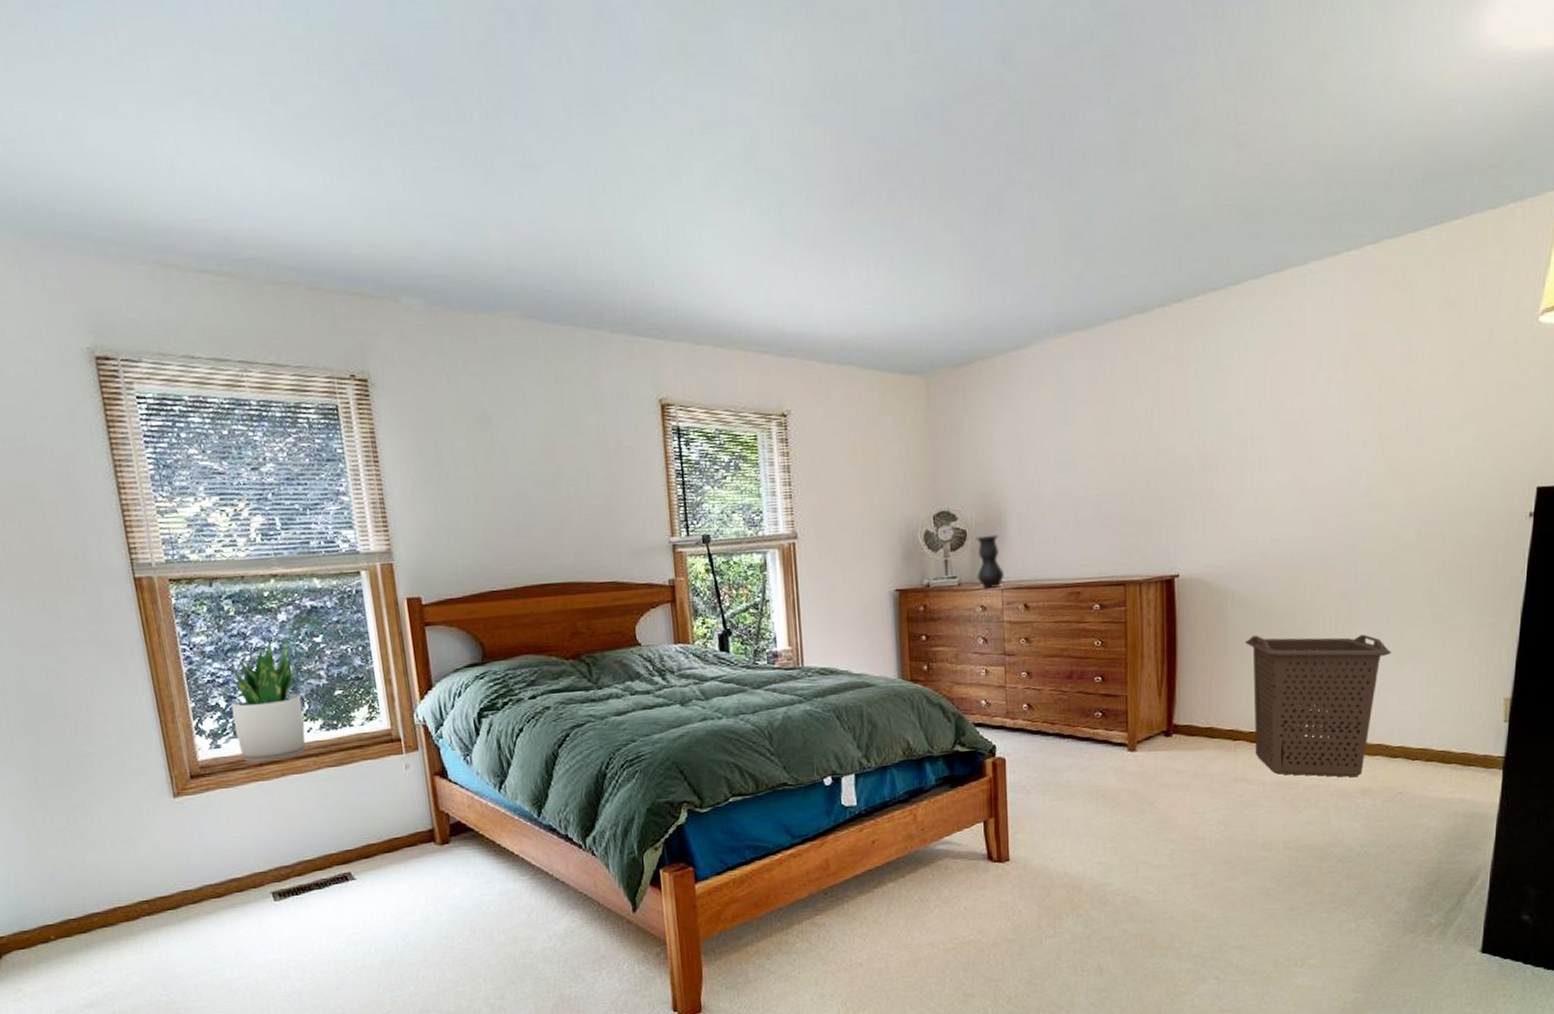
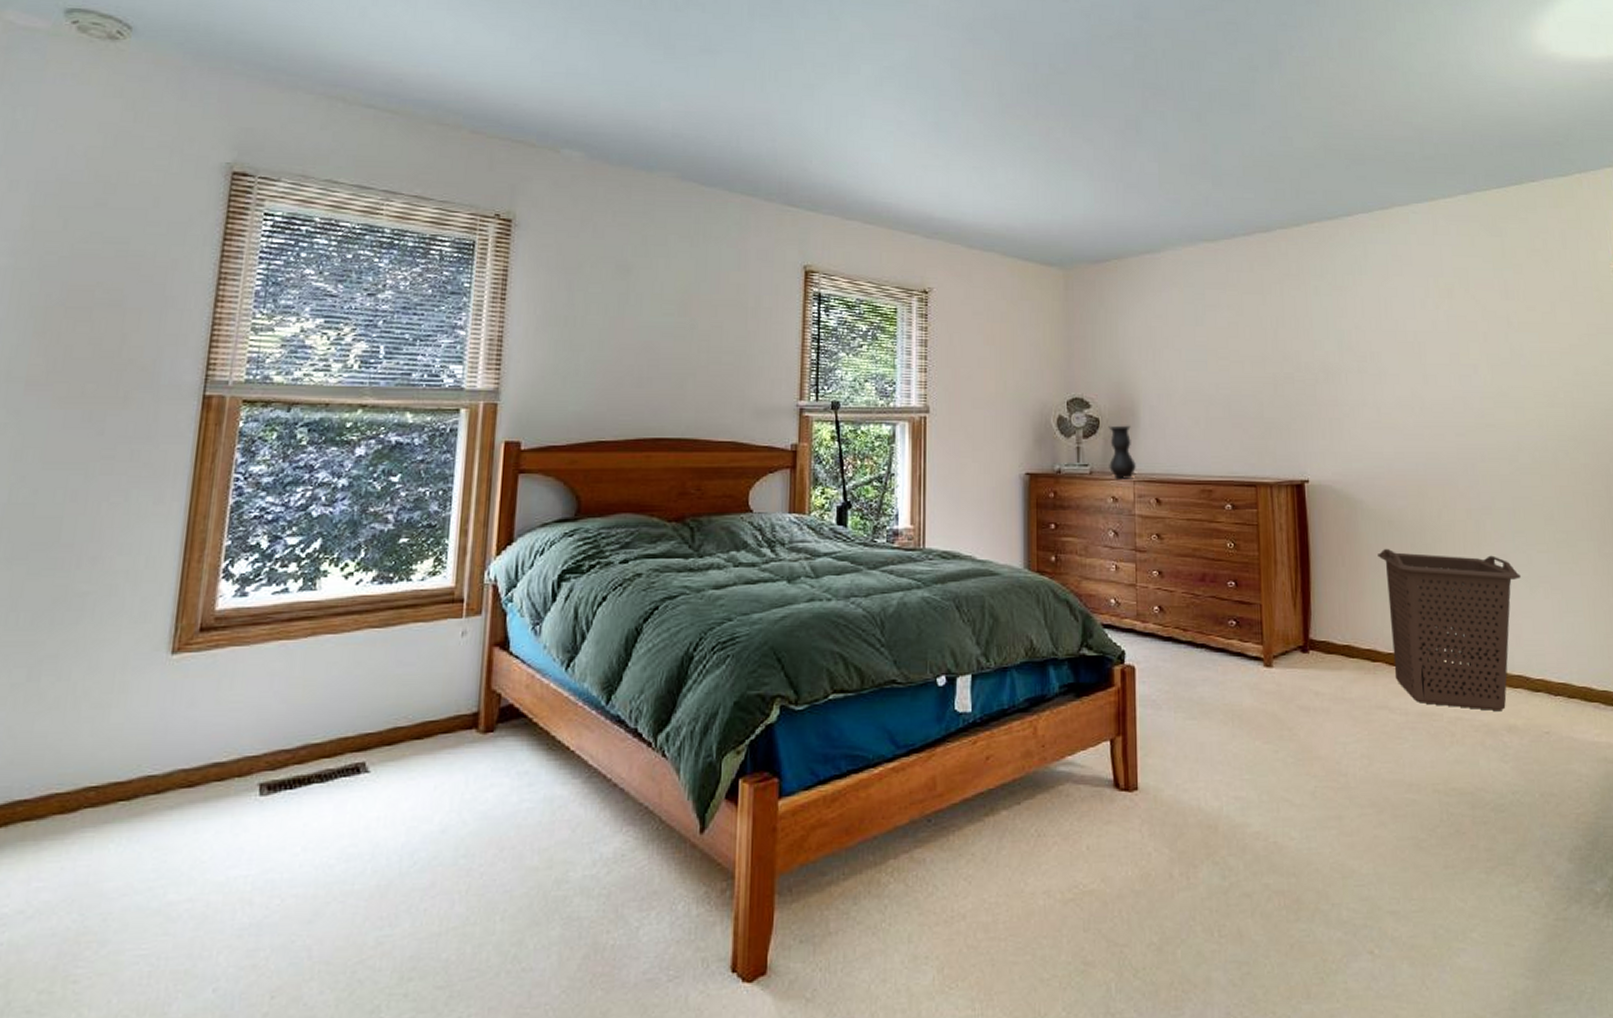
planter: present [227,639,306,763] -> none [269,475,365,617]

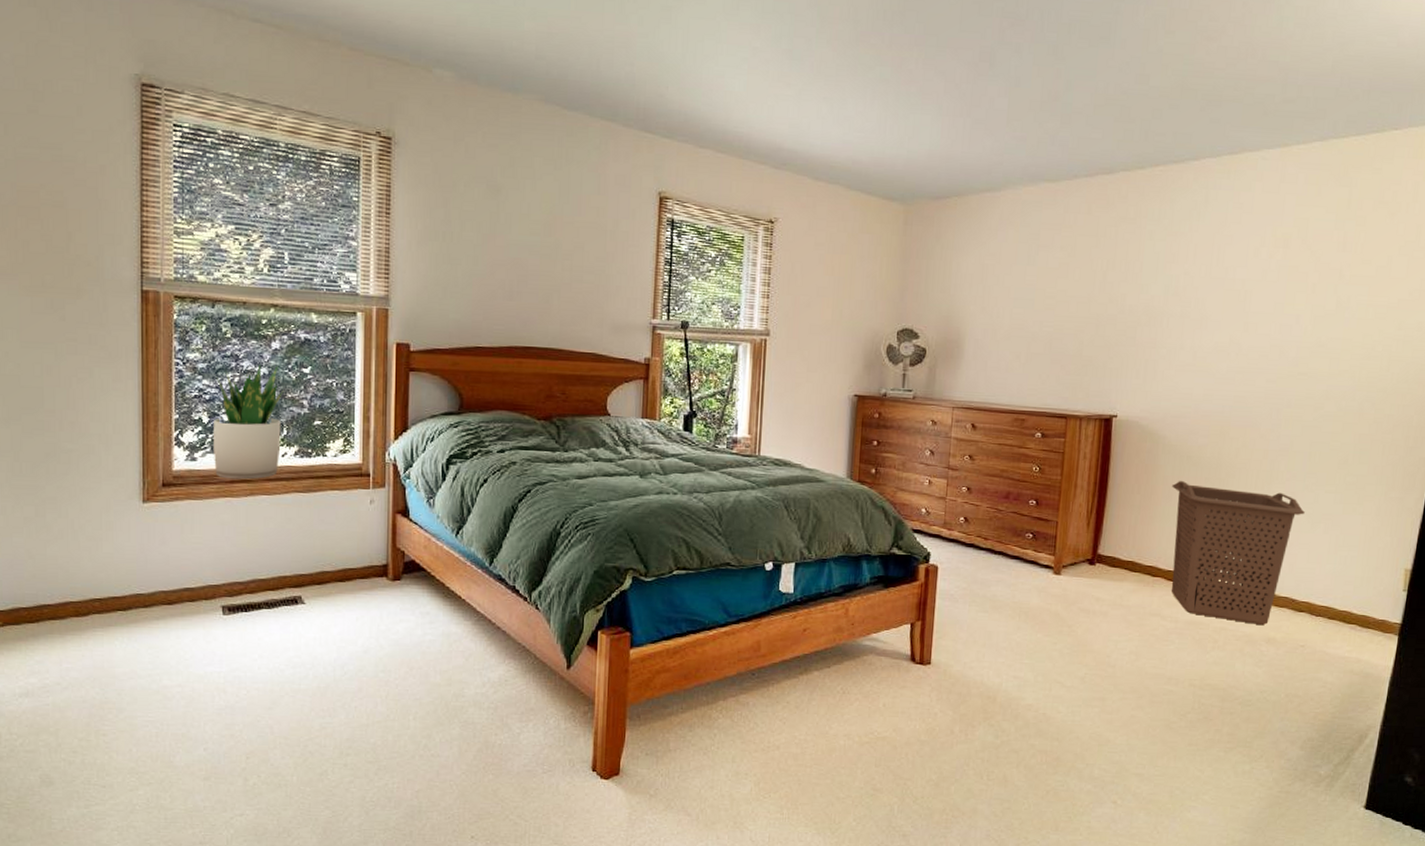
planter: none [269,475,365,617] -> present [214,365,284,480]
vase: present [1108,425,1136,479] -> none [931,355,956,405]

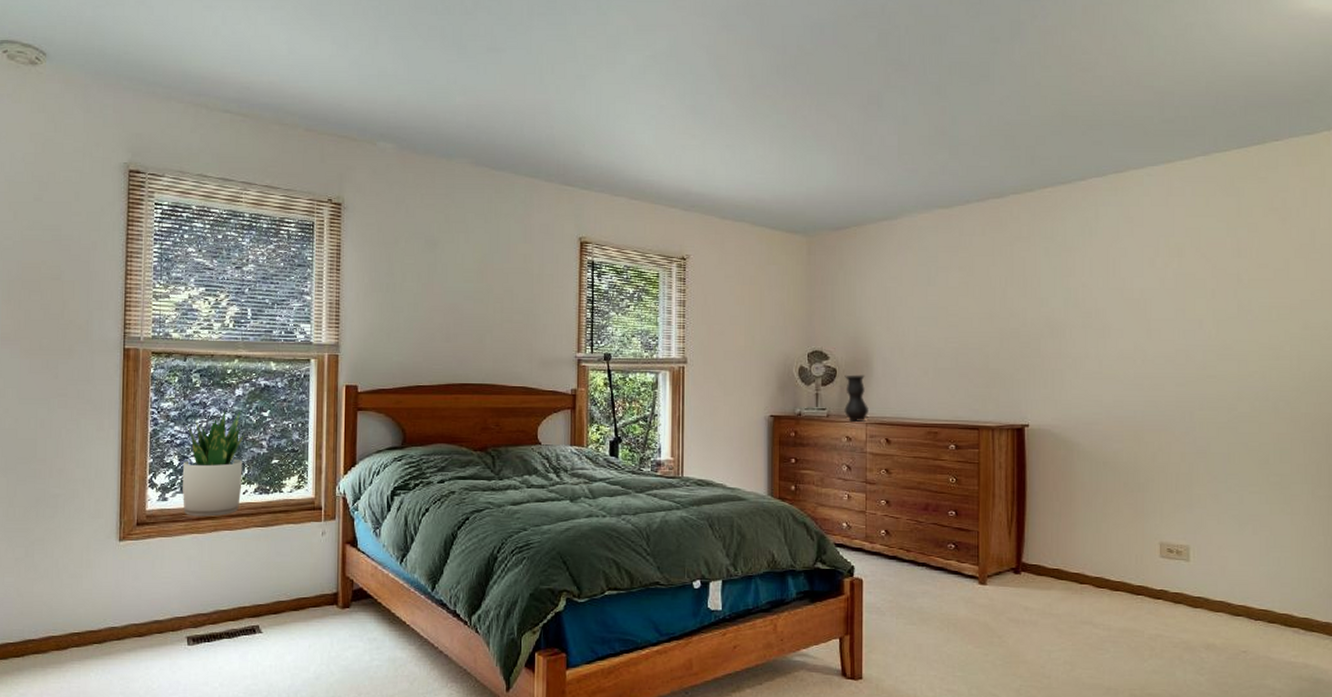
vase: none [931,355,956,405] -> present [844,374,868,422]
laundry basket: present [1171,480,1305,626] -> none [1091,486,1230,632]

